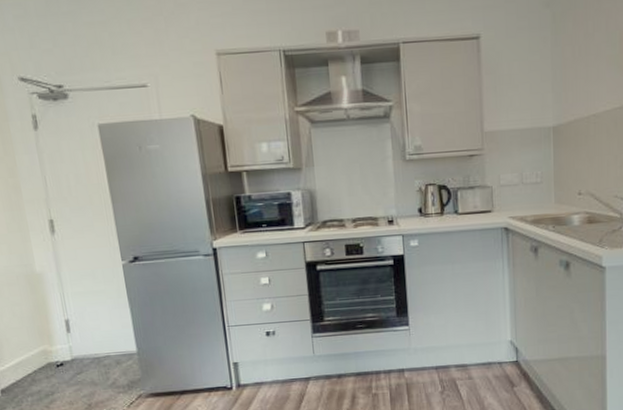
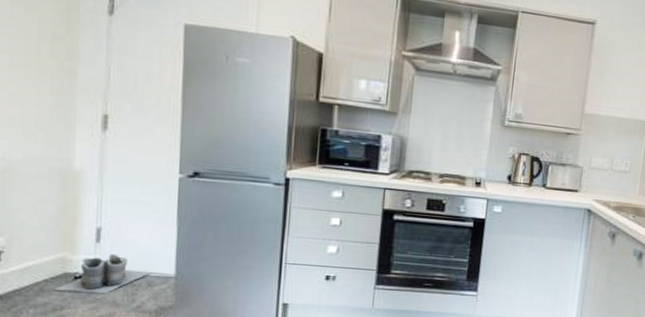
boots: none [42,341,117,379] -> present [53,254,151,293]

